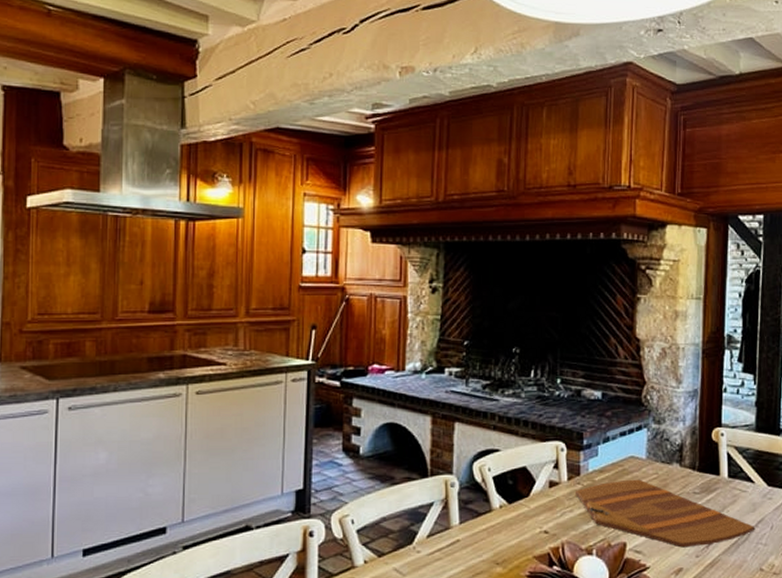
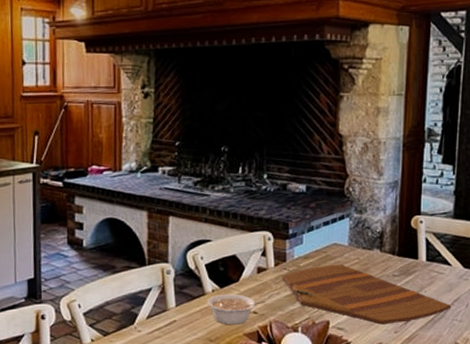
legume: none [493,510,558,546] -> present [206,293,266,325]

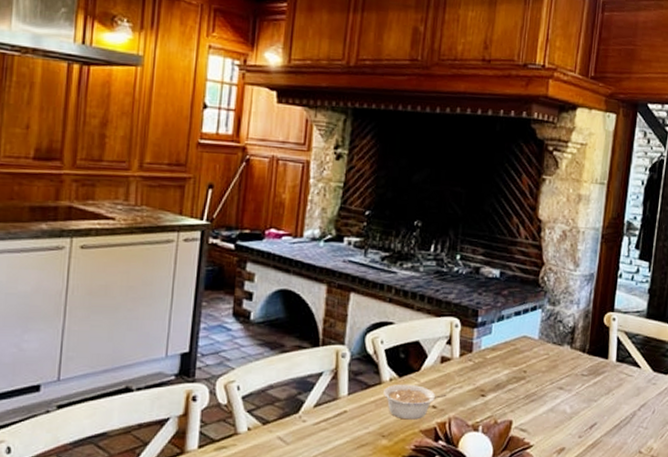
cutting board: present [282,264,452,325] -> none [466,358,638,428]

